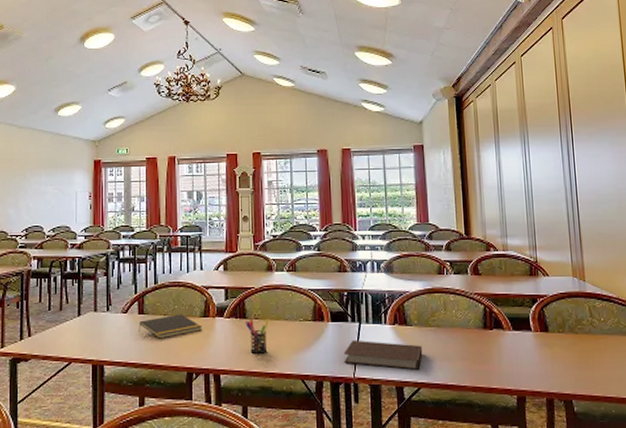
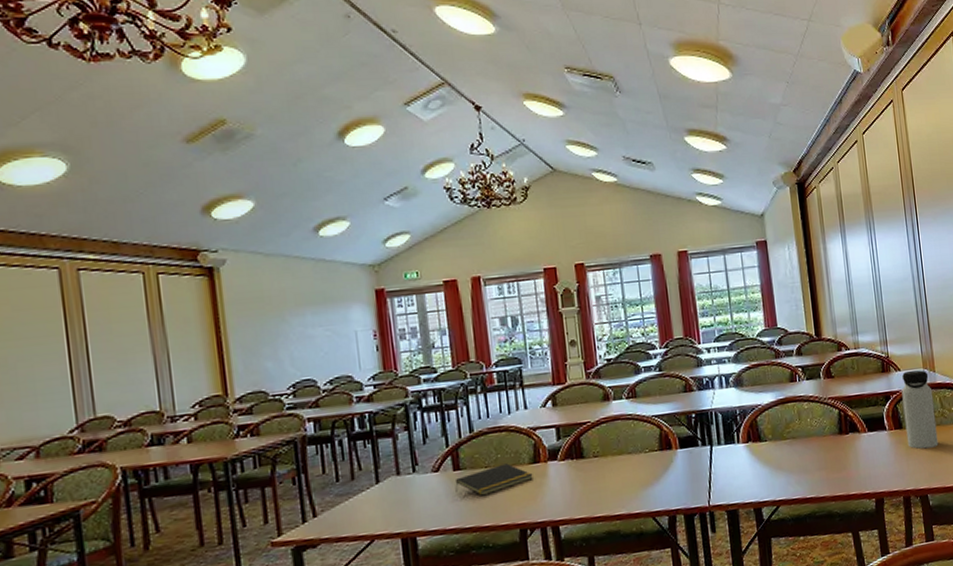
pen holder: present [246,318,268,354] -> none [584,457,612,497]
notebook: present [343,339,423,370] -> none [696,461,780,492]
water bottle: none [549,277,586,355] -> present [901,370,939,449]

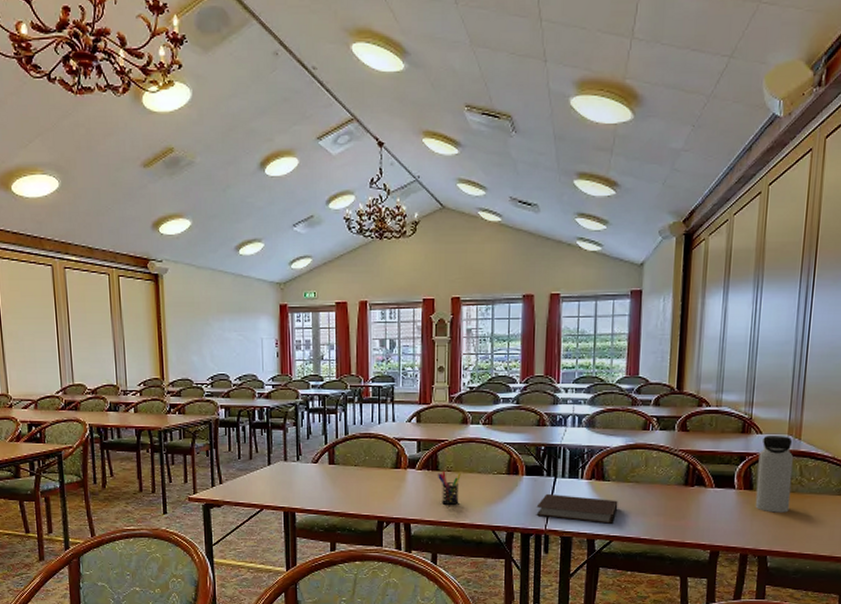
notepad: present [455,463,533,496] -> none [329,465,393,489]
pen holder: none [584,457,612,497] -> present [438,470,461,505]
notebook: none [696,461,780,492] -> present [536,493,618,524]

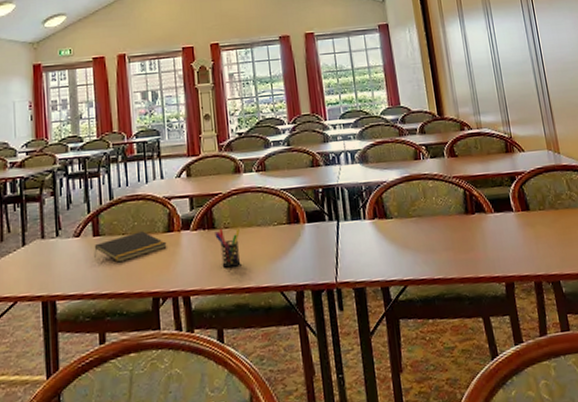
notepad: none [329,465,393,489] -> present [94,231,167,263]
notebook: present [536,493,618,524] -> none [323,238,406,268]
water bottle: present [755,435,794,513] -> none [526,151,568,233]

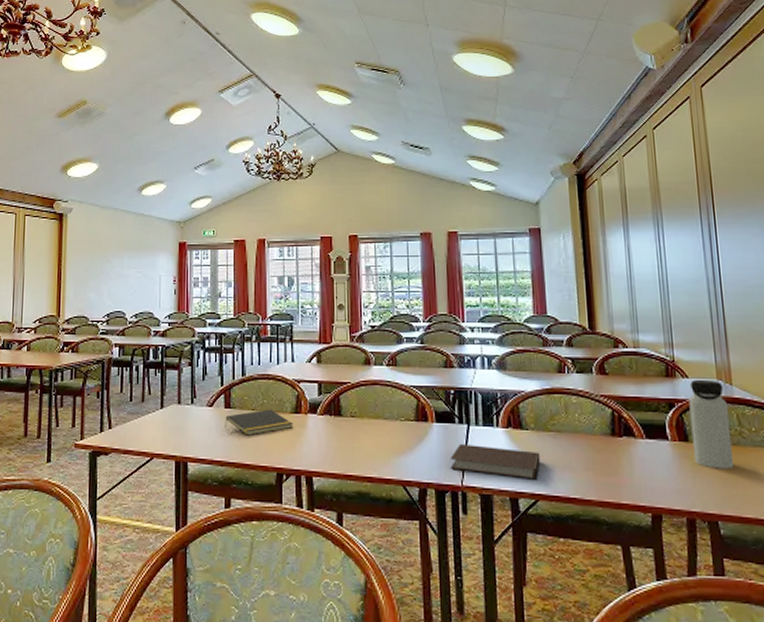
pen holder: present [215,228,241,268] -> none [341,416,366,455]
notebook: none [323,238,406,268] -> present [450,443,541,480]
water bottle: none [526,151,568,233] -> present [689,379,734,469]

